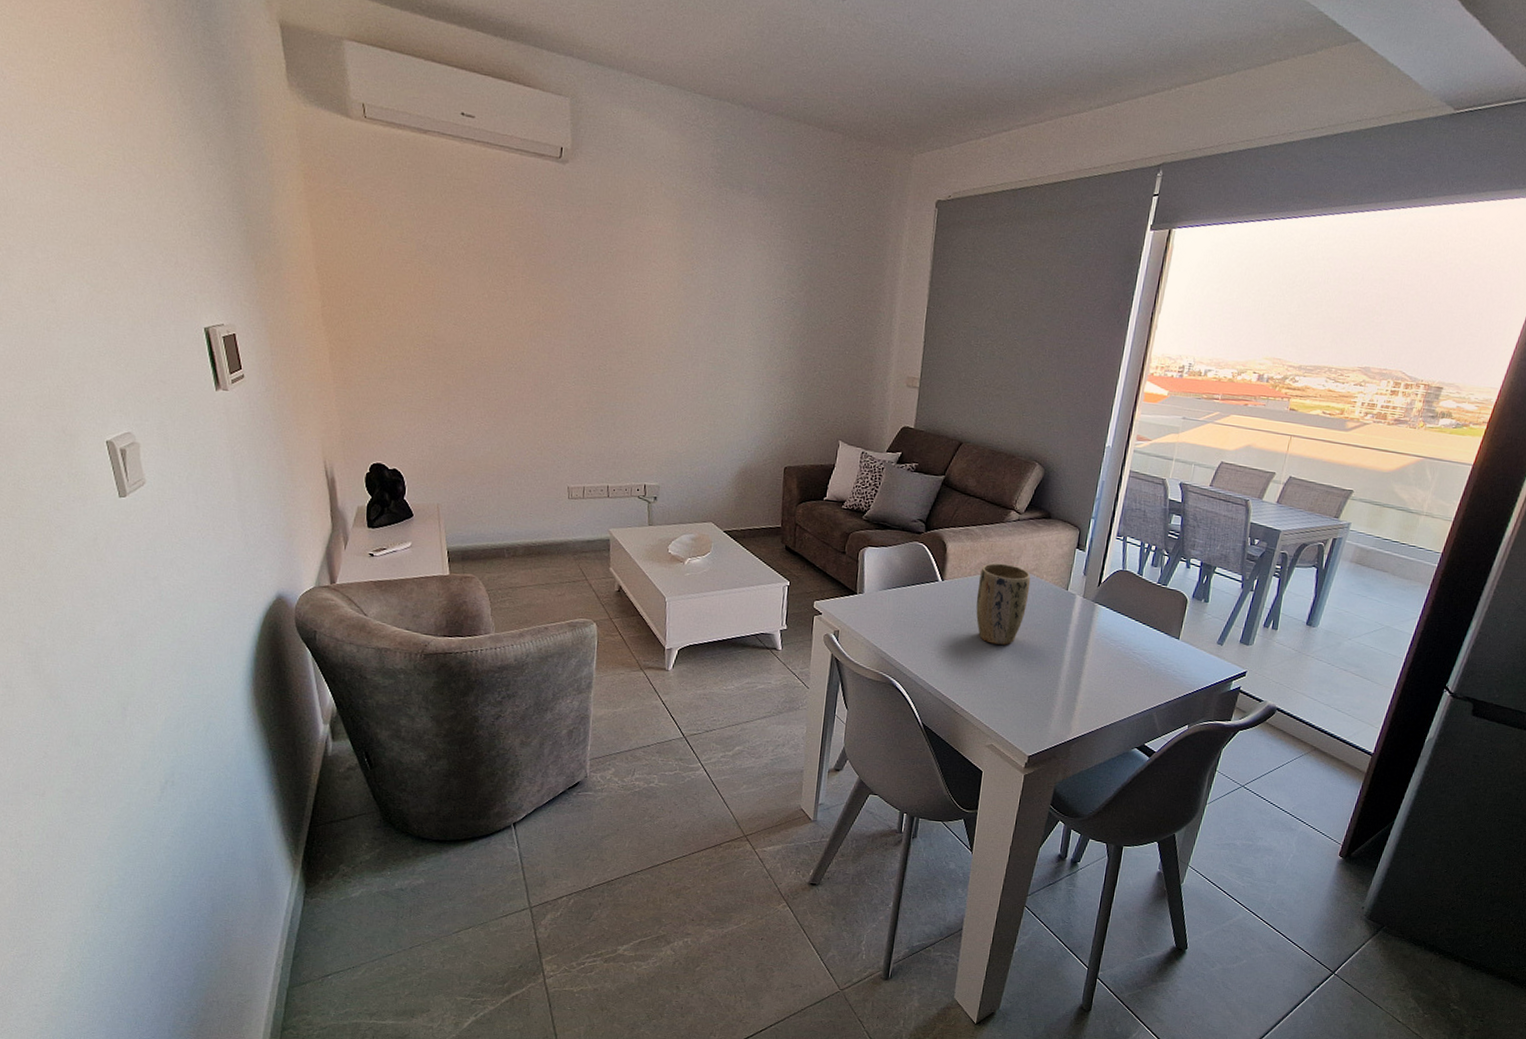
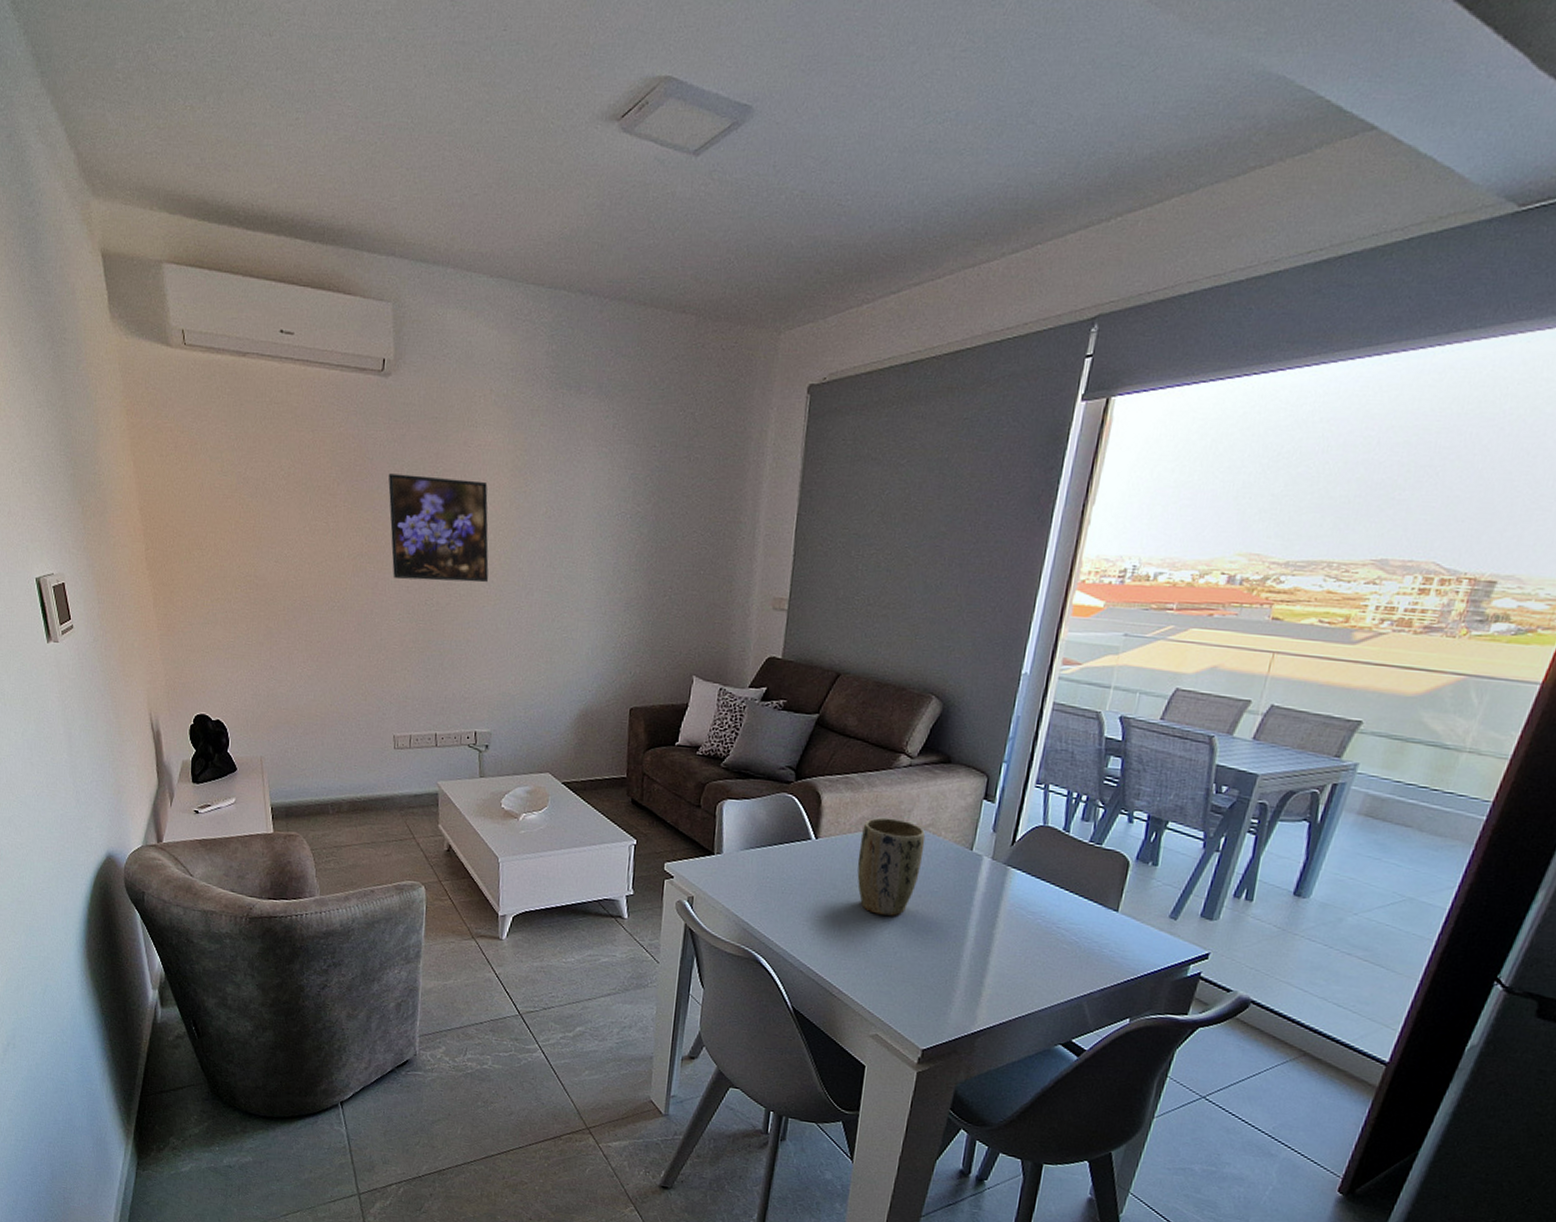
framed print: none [564,250,659,352] -> present [388,473,489,583]

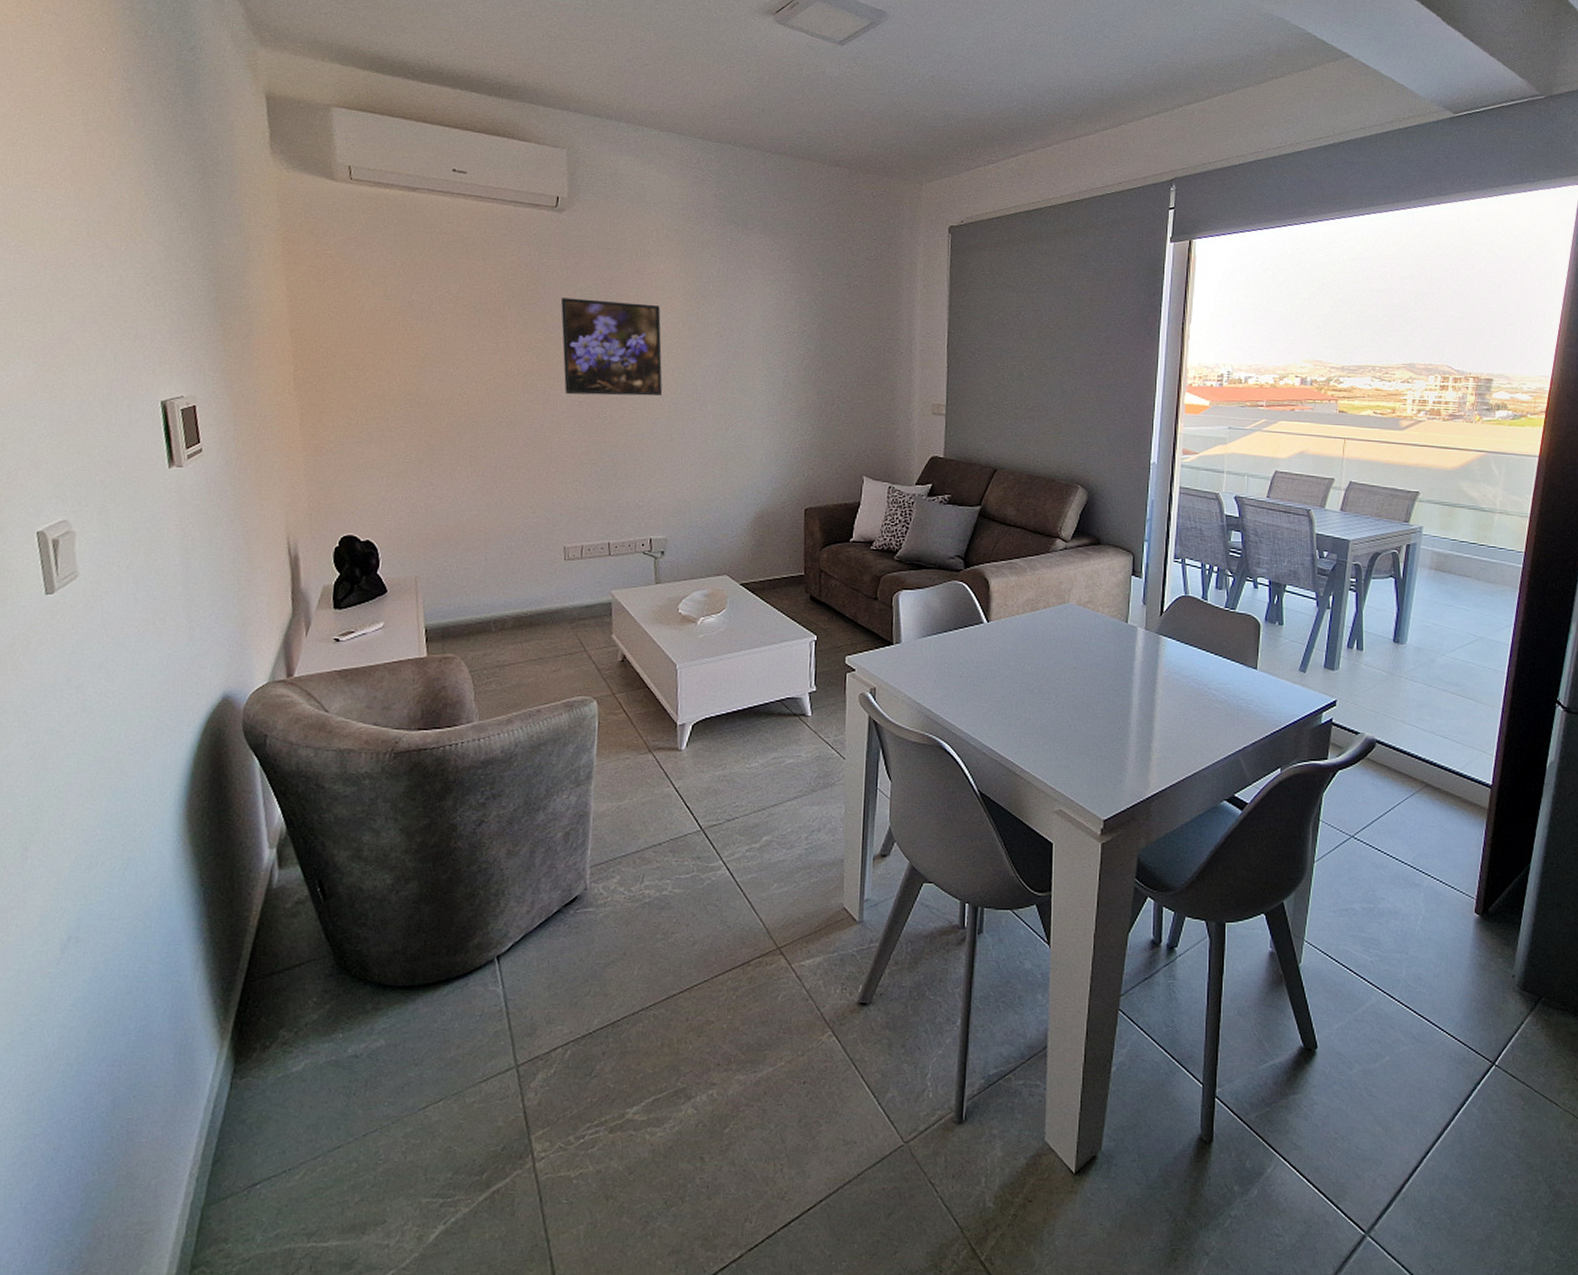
plant pot: present [857,817,926,916] -> none [1027,598,1086,691]

